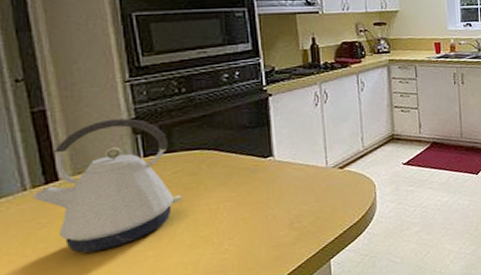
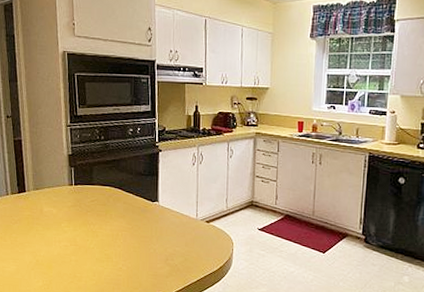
kettle: present [31,118,182,253] -> none [11,152,95,248]

